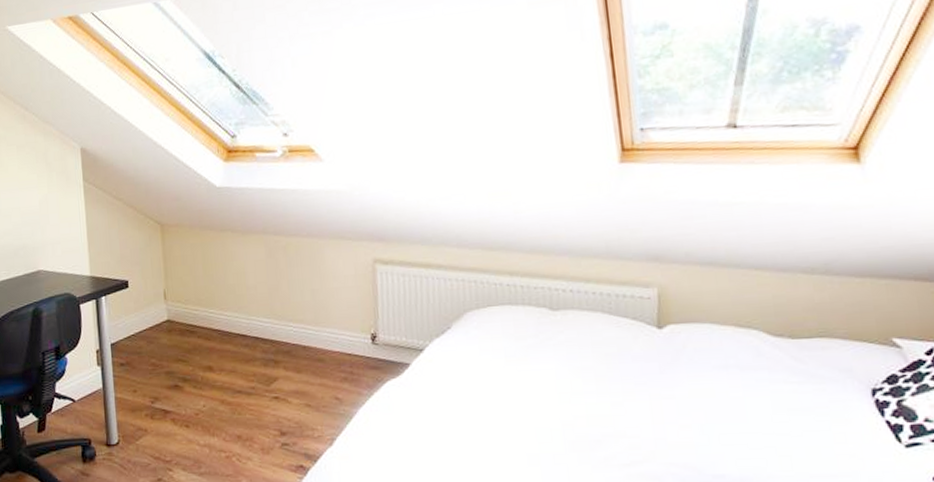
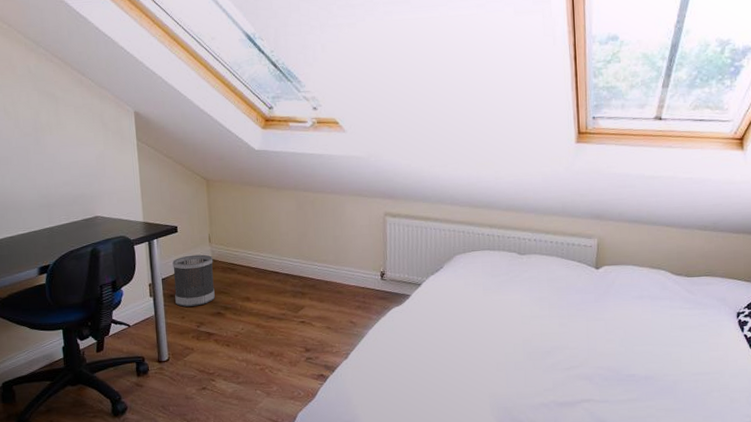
wastebasket: none [123,314,172,378] -> present [172,254,215,307]

